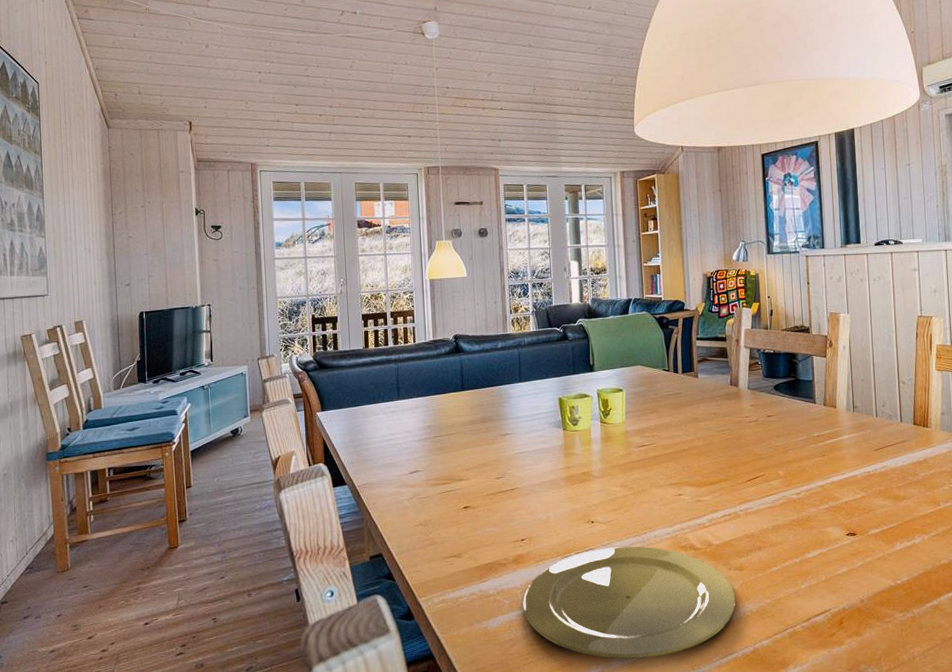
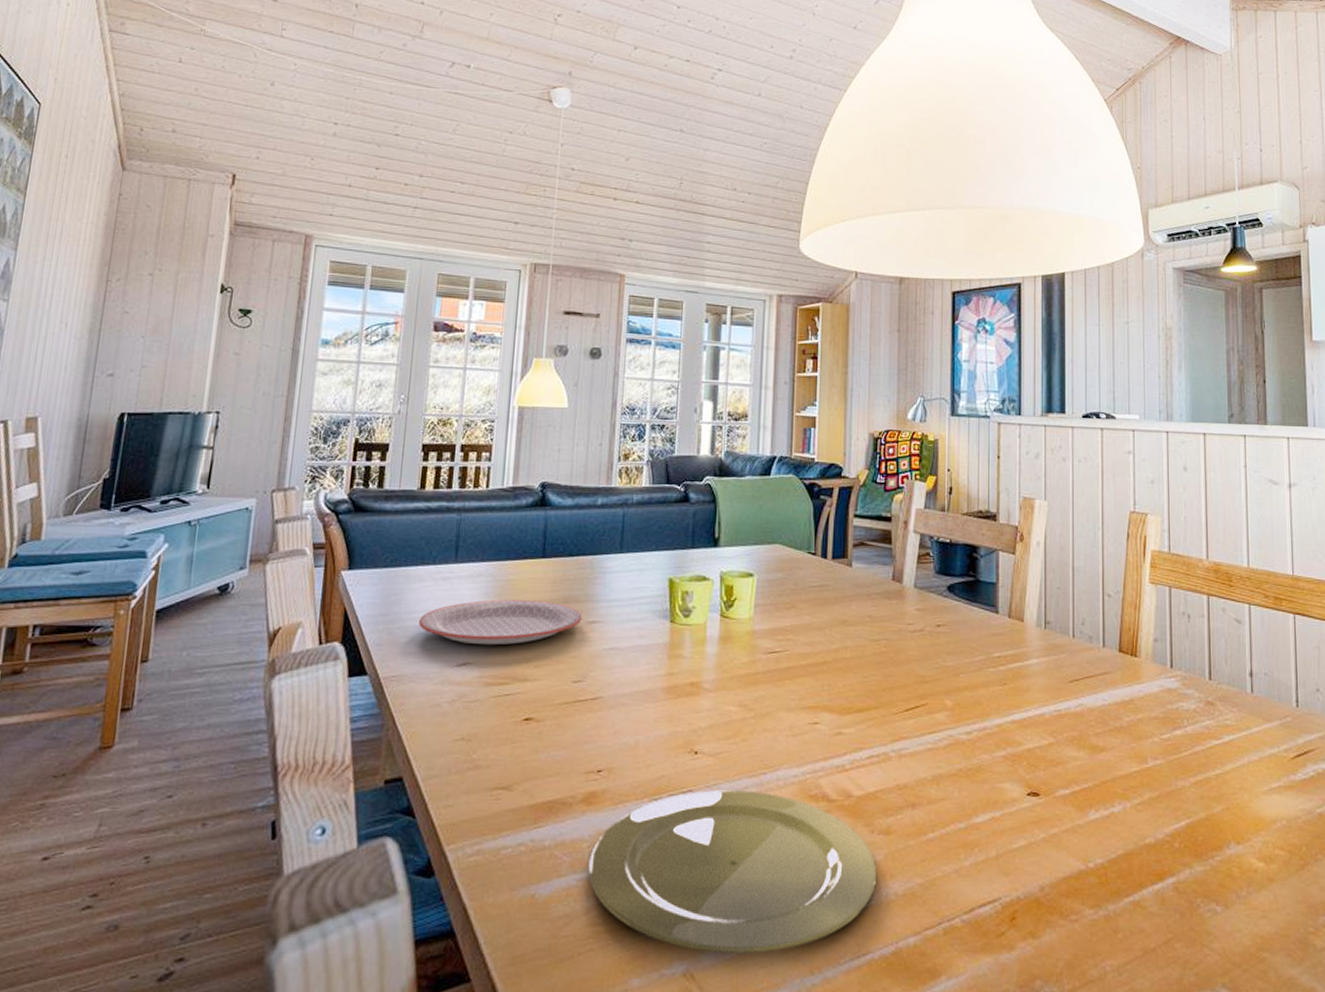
plate: none [377,422,497,458] -> present [418,599,582,646]

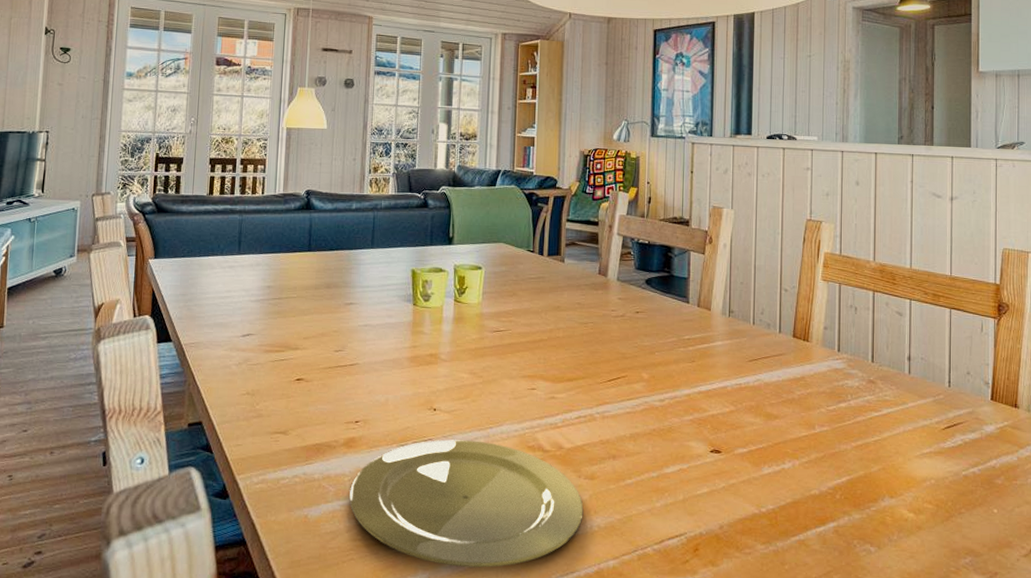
plate: present [418,599,582,646] -> none [210,284,341,321]

